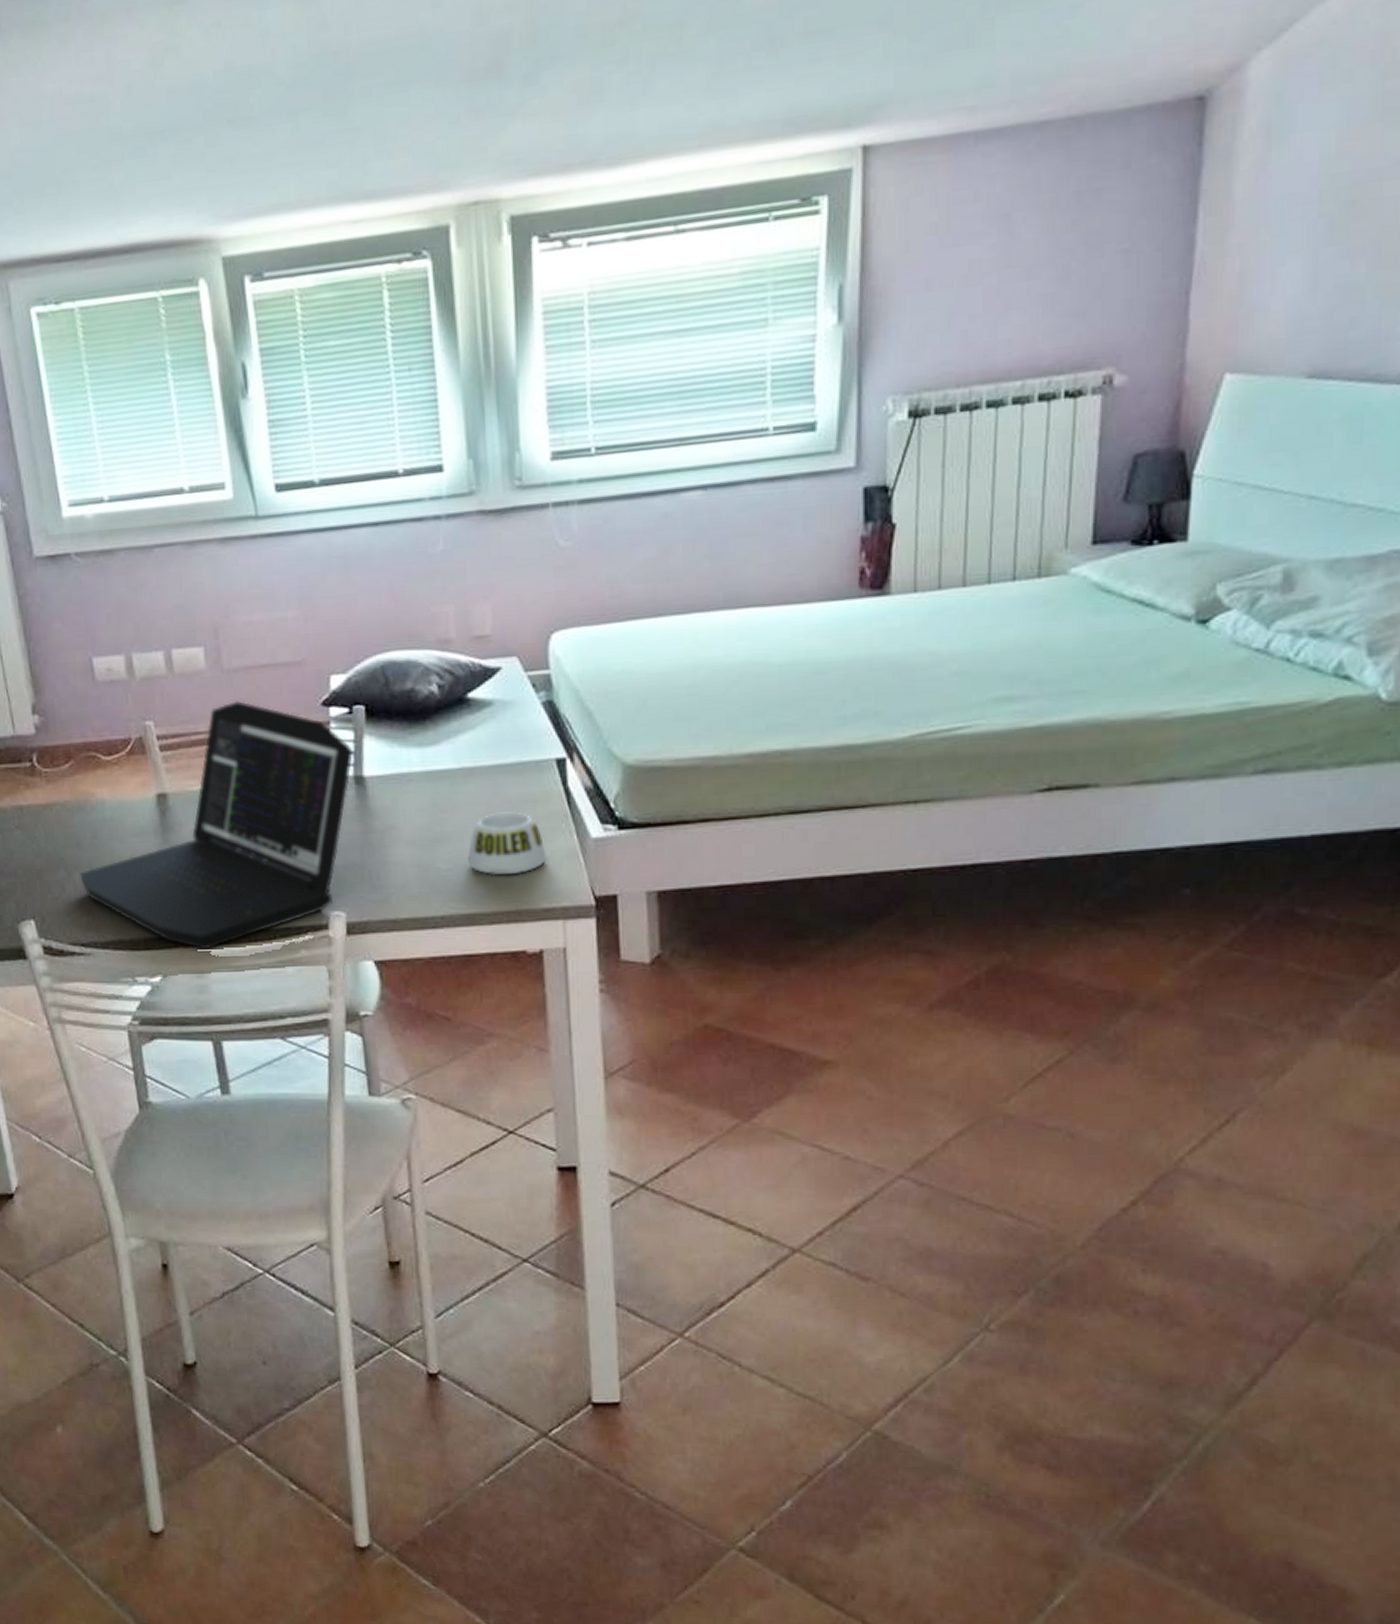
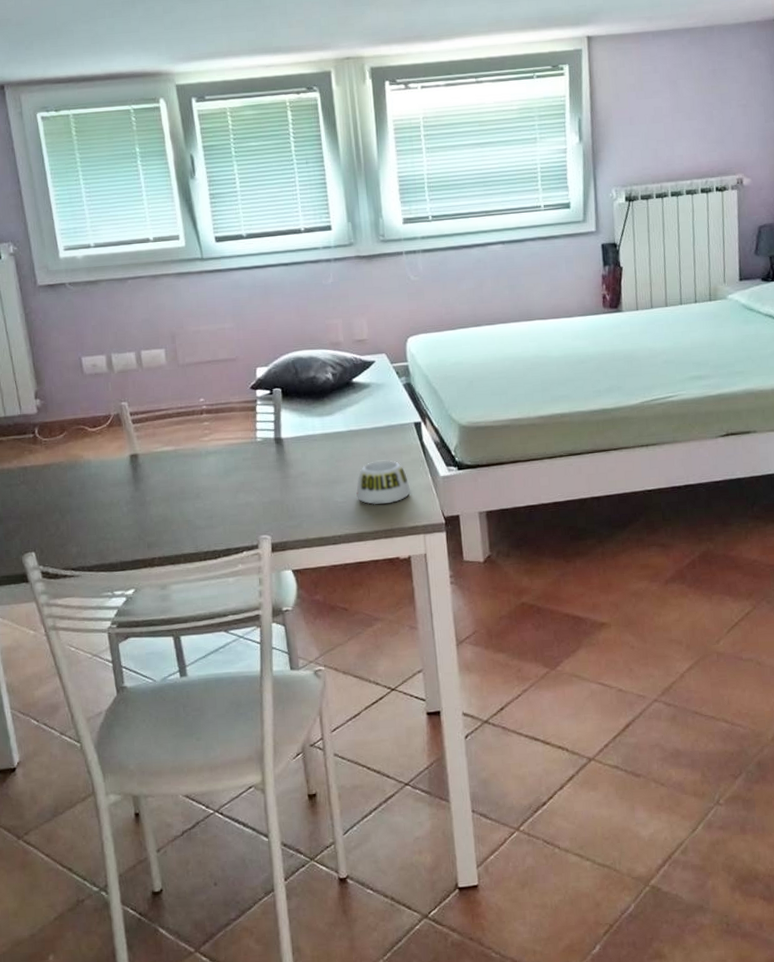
laptop: present [80,701,354,950] -> none [71,387,275,568]

